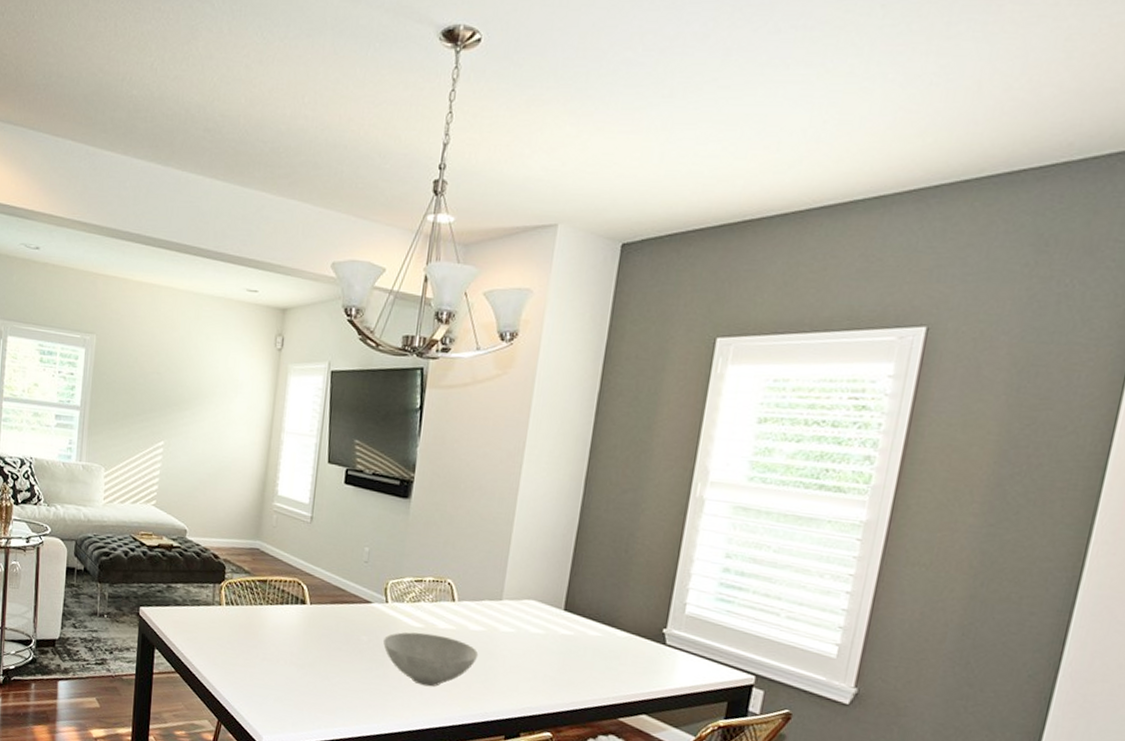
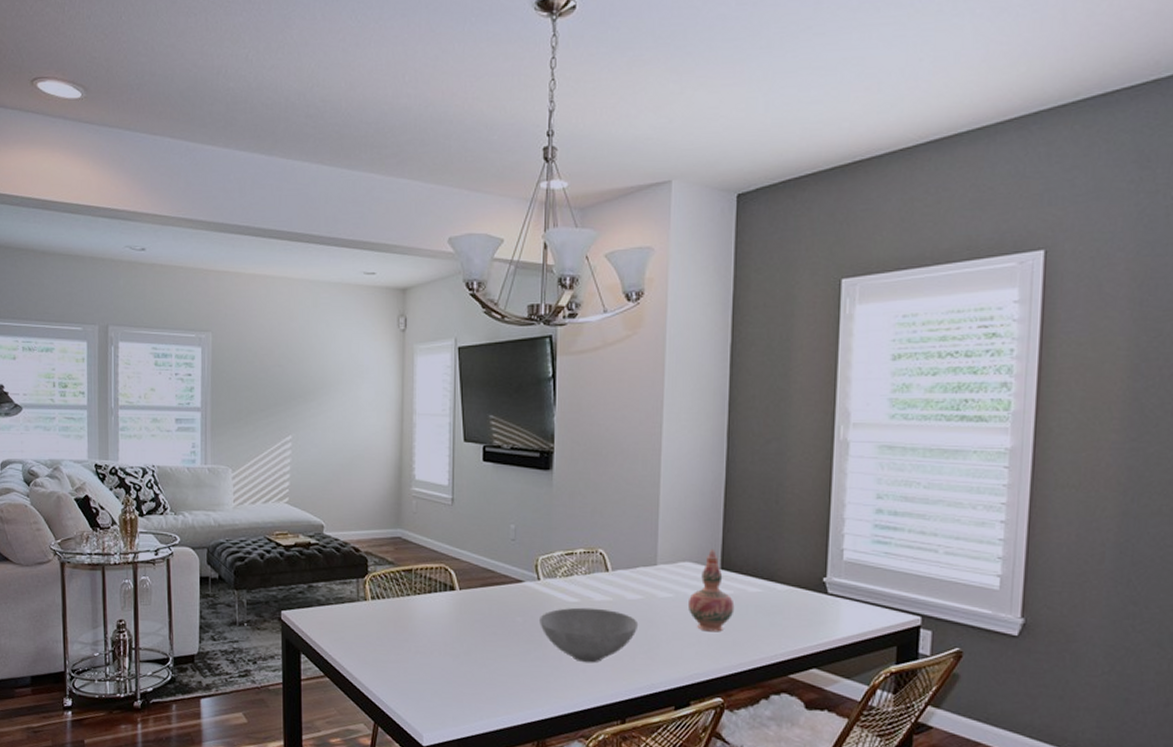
decorative vase: none [528,589,574,670] -> present [687,548,735,632]

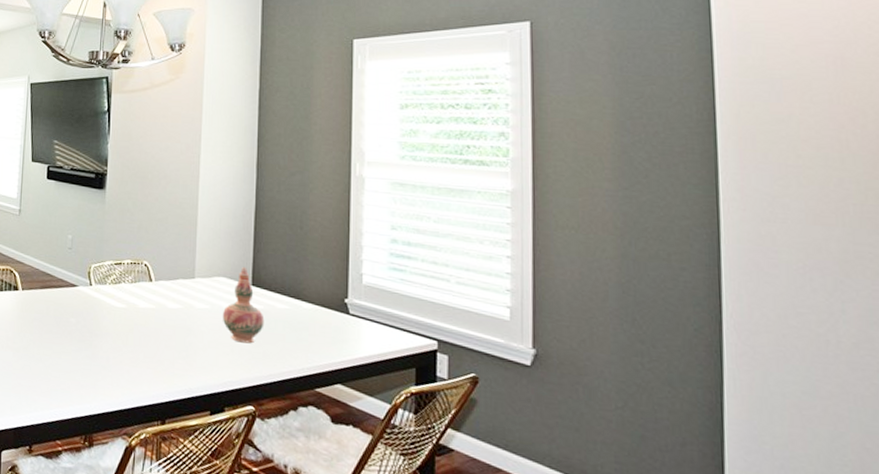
bowl: present [540,607,639,663] -> none [90,312,178,365]

